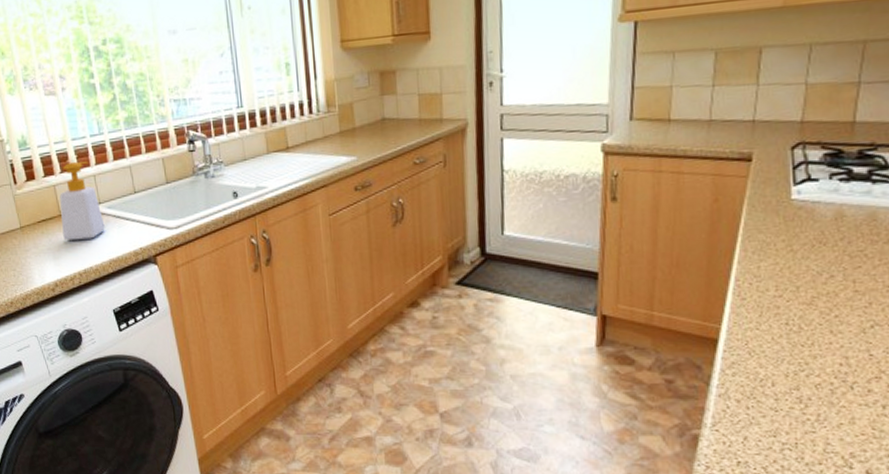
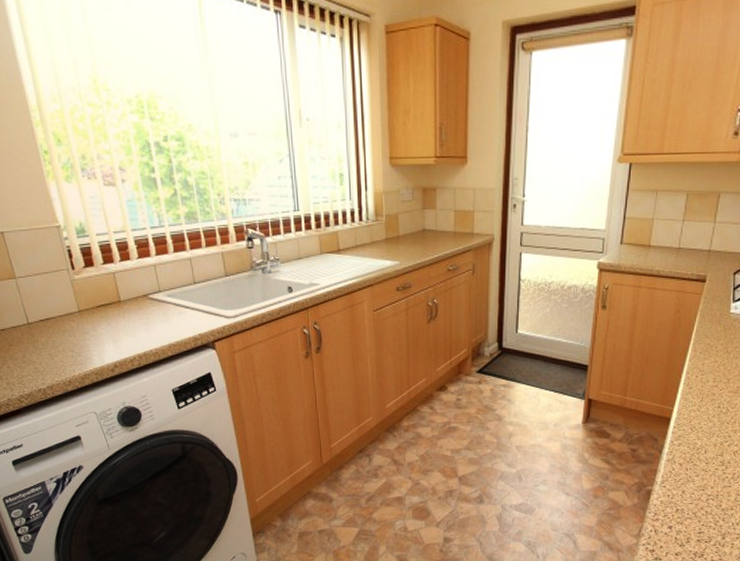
soap bottle: present [59,161,105,240] -> none [119,251,165,325]

